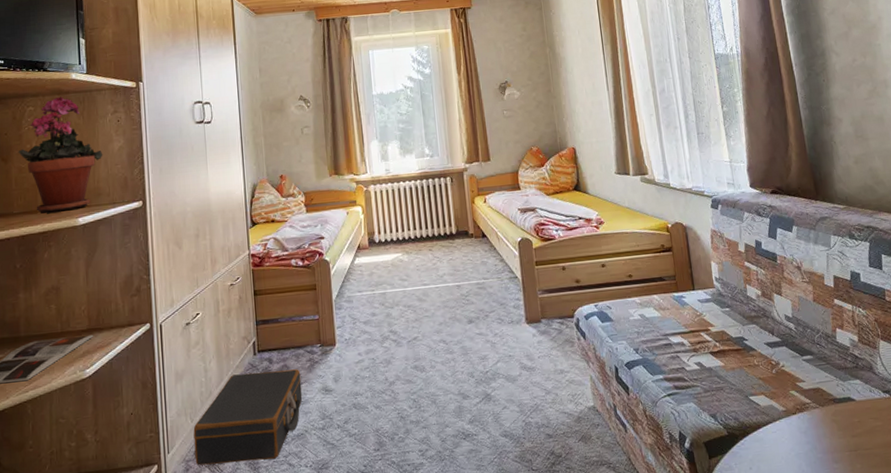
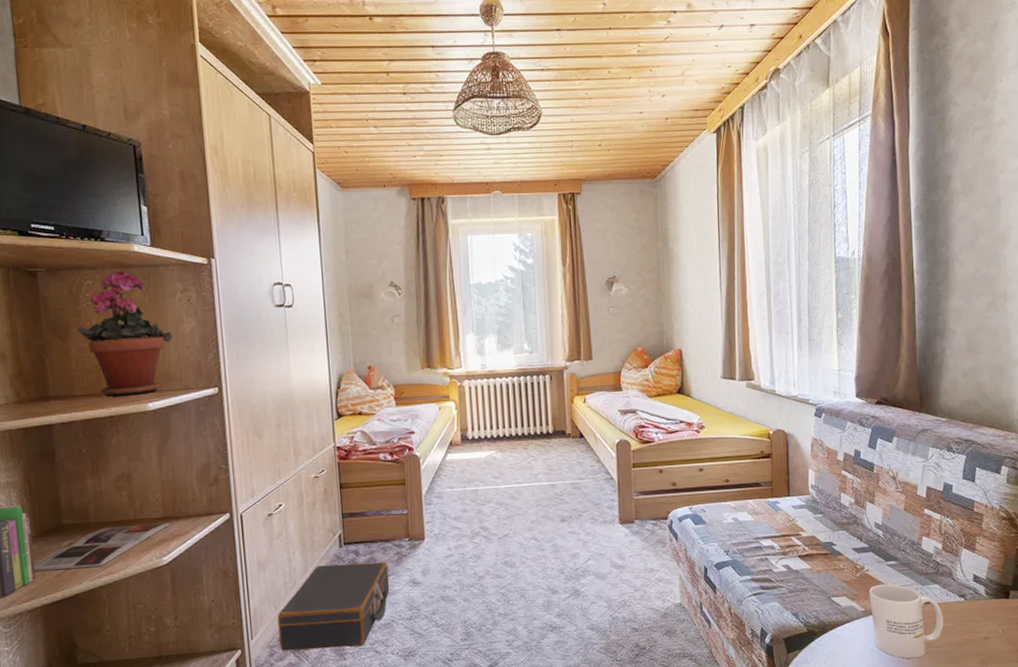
mug: none [787,380,872,463] -> present [868,584,943,659]

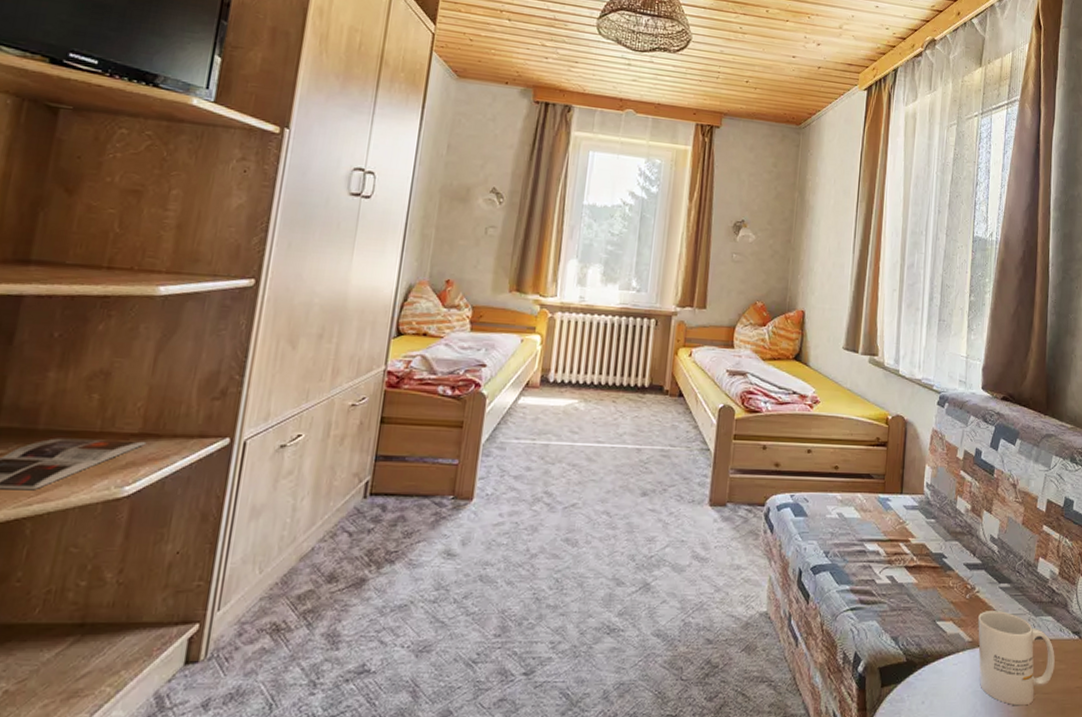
potted plant: present [76,270,173,397] -> none [91,123,214,275]
suitcase: present [277,562,390,651] -> none [253,519,420,634]

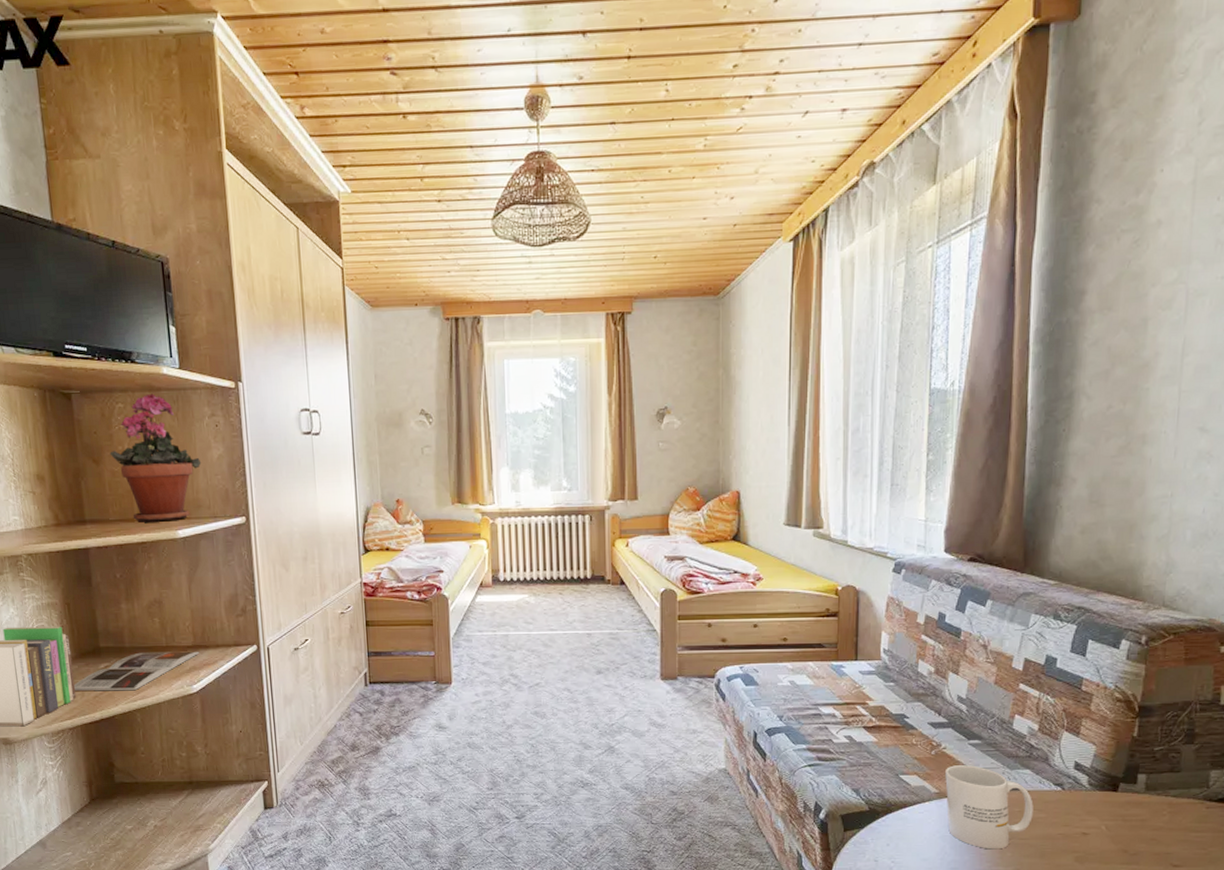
potted plant: none [91,123,214,275] -> present [109,393,202,522]

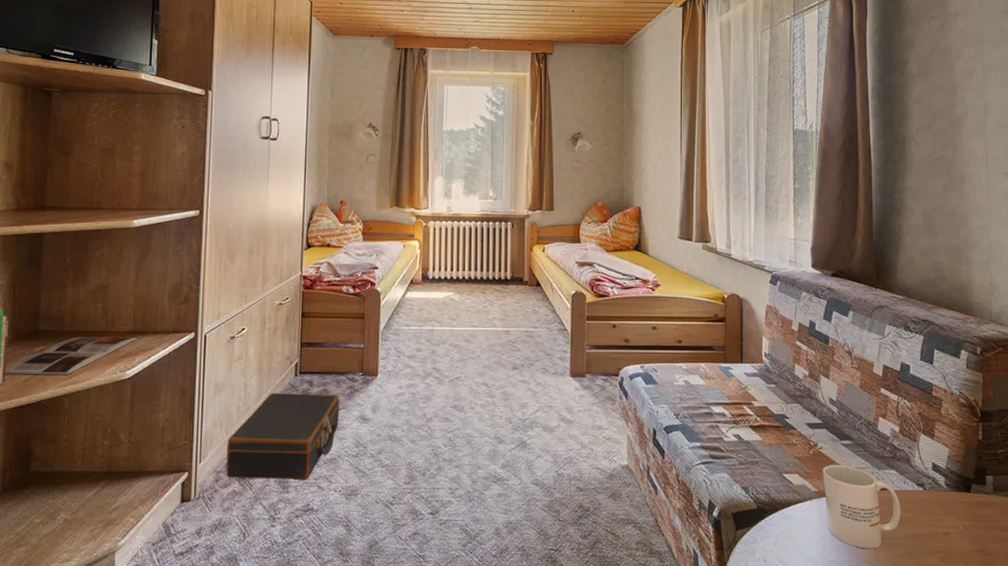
potted plant: present [109,393,202,522] -> none [79,95,165,211]
suitcase: none [303,703,415,788] -> present [226,393,340,481]

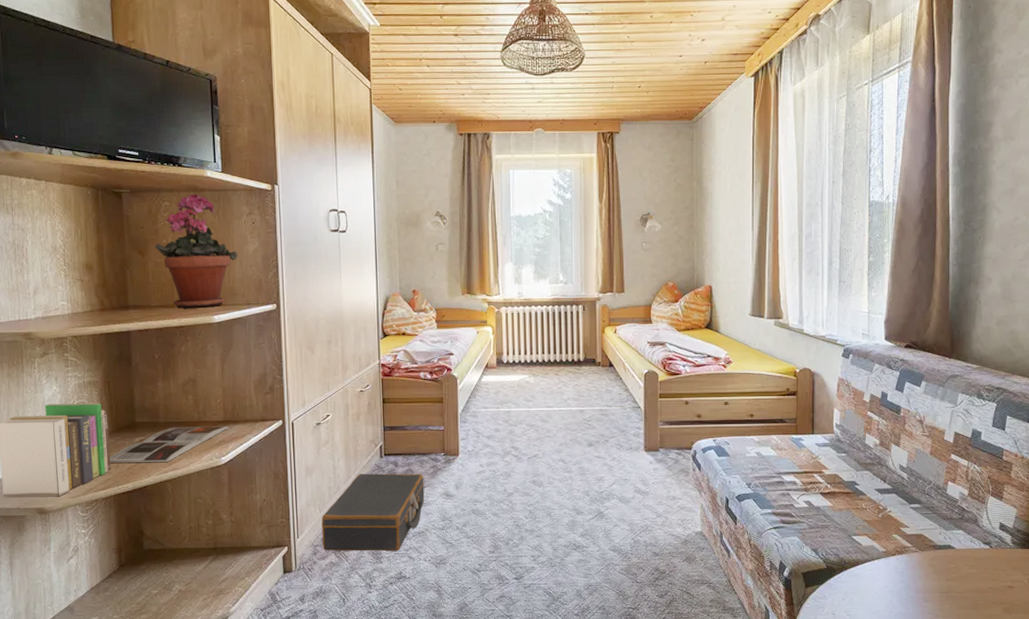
potted plant: none [79,95,165,211] -> present [154,194,238,308]
mug: present [822,465,901,549] -> none [890,527,967,602]

